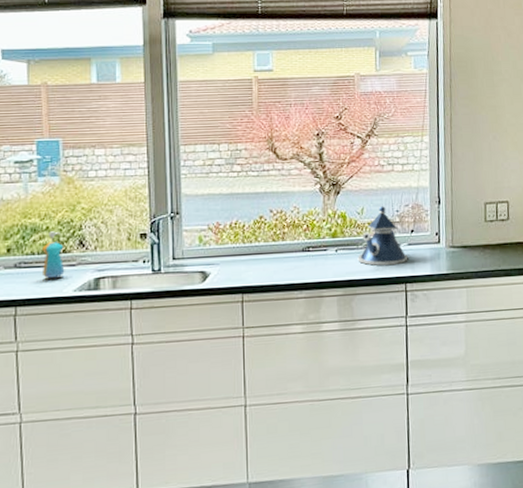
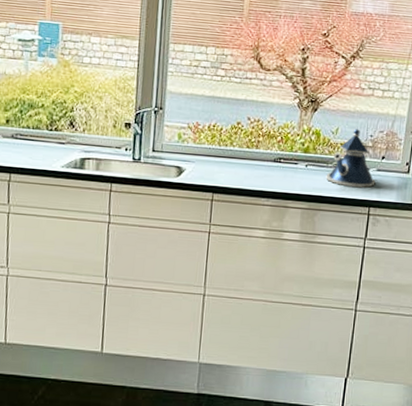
soap dispenser: present [41,231,65,278] -> none [34,109,55,152]

